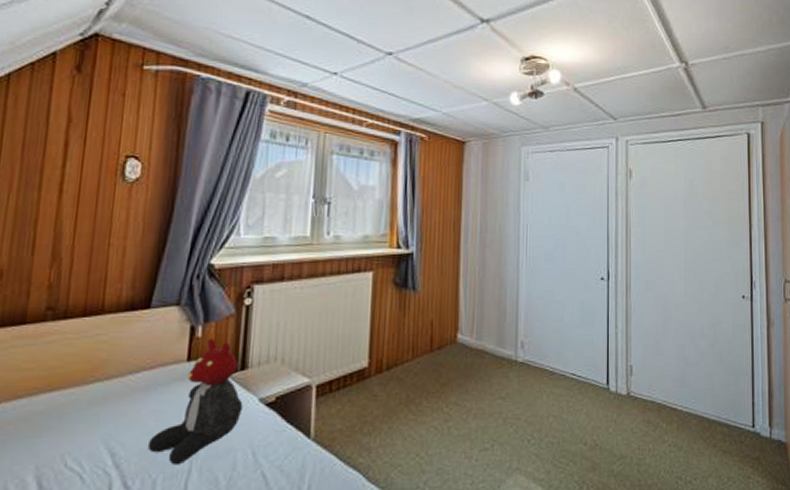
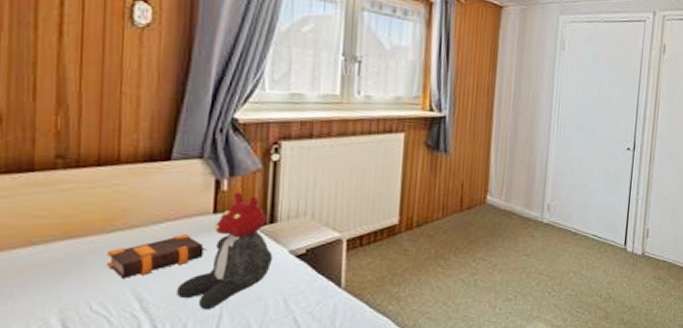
bible: none [84,382,180,432] -> present [107,233,207,278]

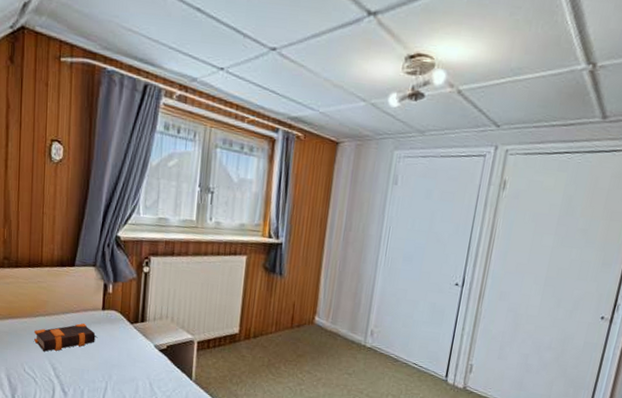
teddy bear: present [177,192,273,310] -> none [78,295,143,383]

